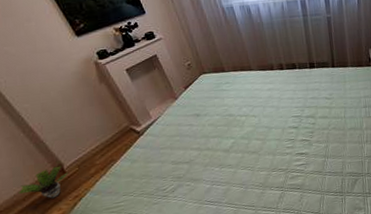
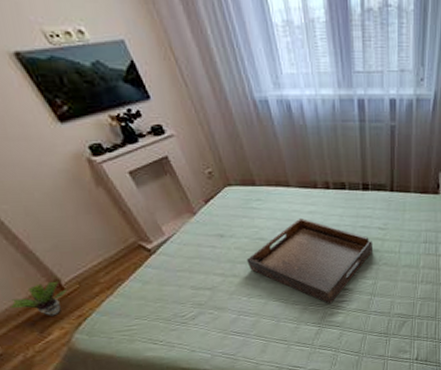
serving tray: none [218,95,323,169] -> present [246,217,374,304]

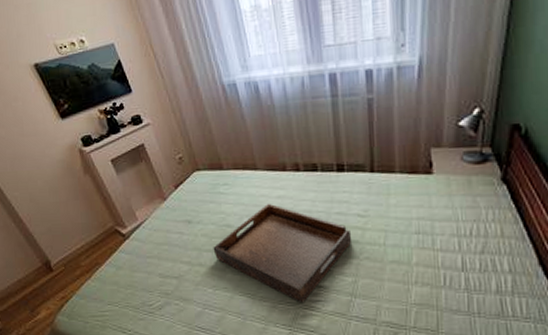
potted plant: present [9,281,68,316] -> none [11,262,56,296]

